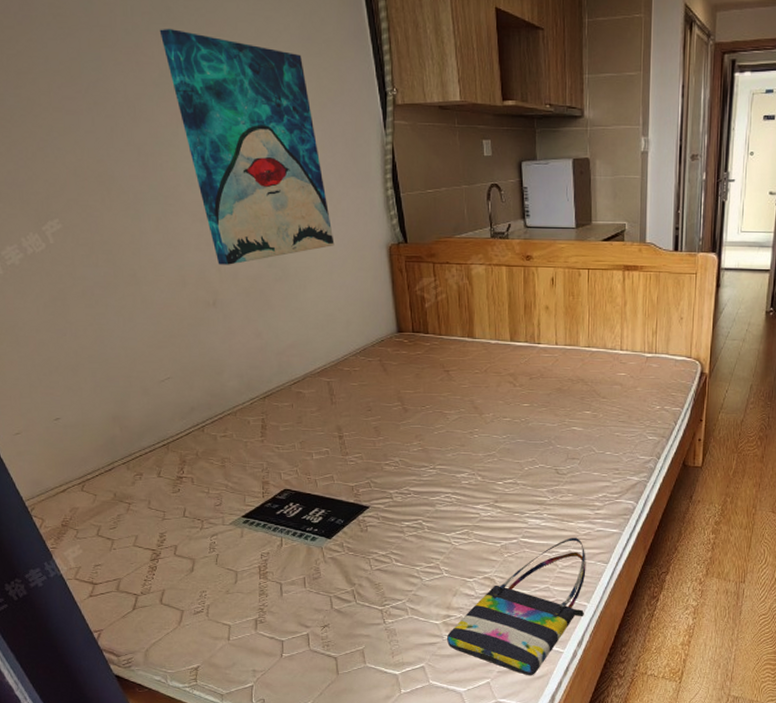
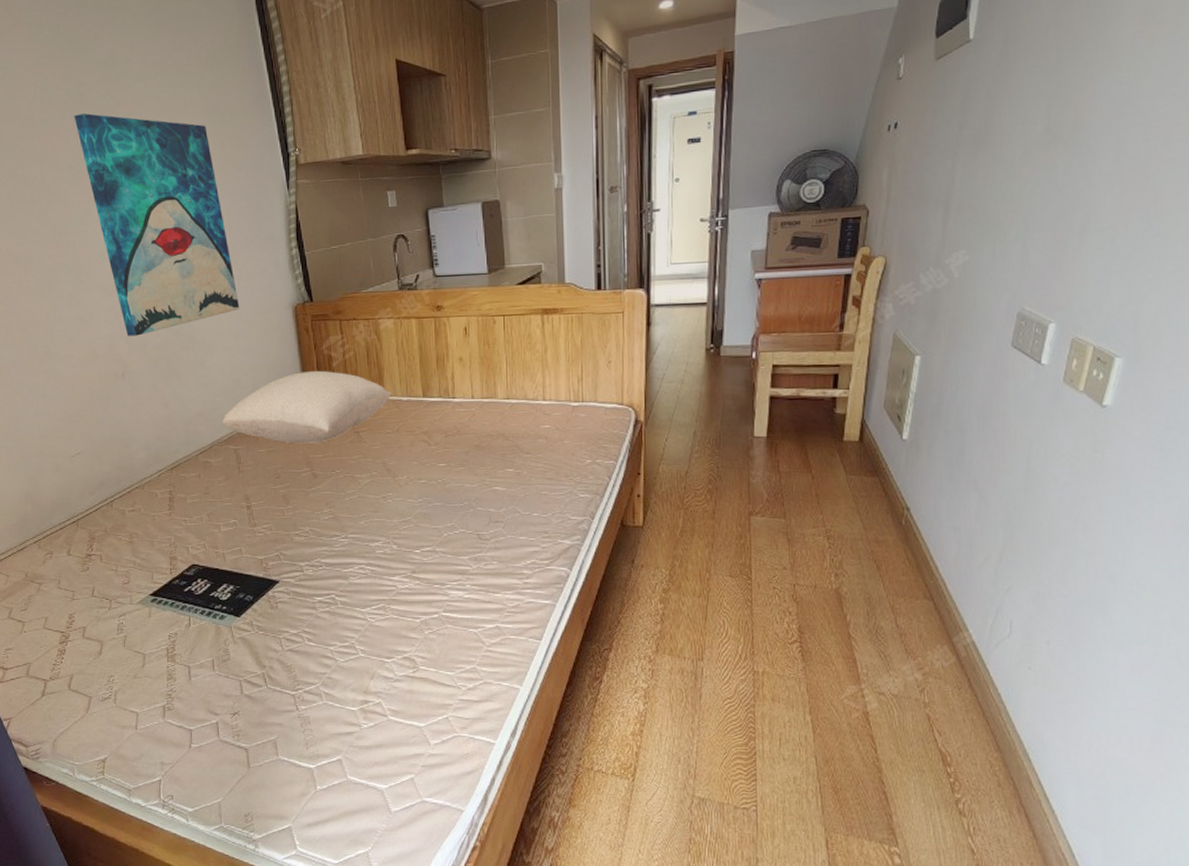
pillow: none [314,310,481,380] -> present [221,370,392,444]
tote bag: present [447,537,586,676] -> none [365,611,517,771]

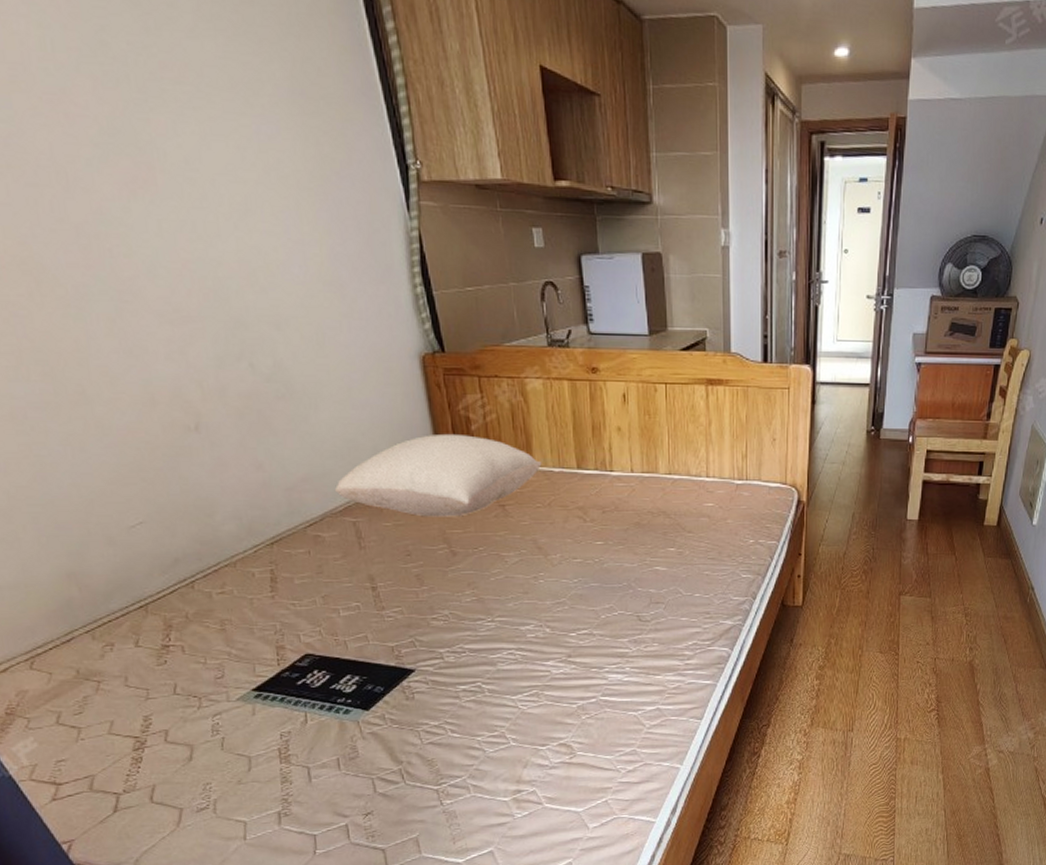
wall art: present [74,113,240,336] -> none [94,70,352,379]

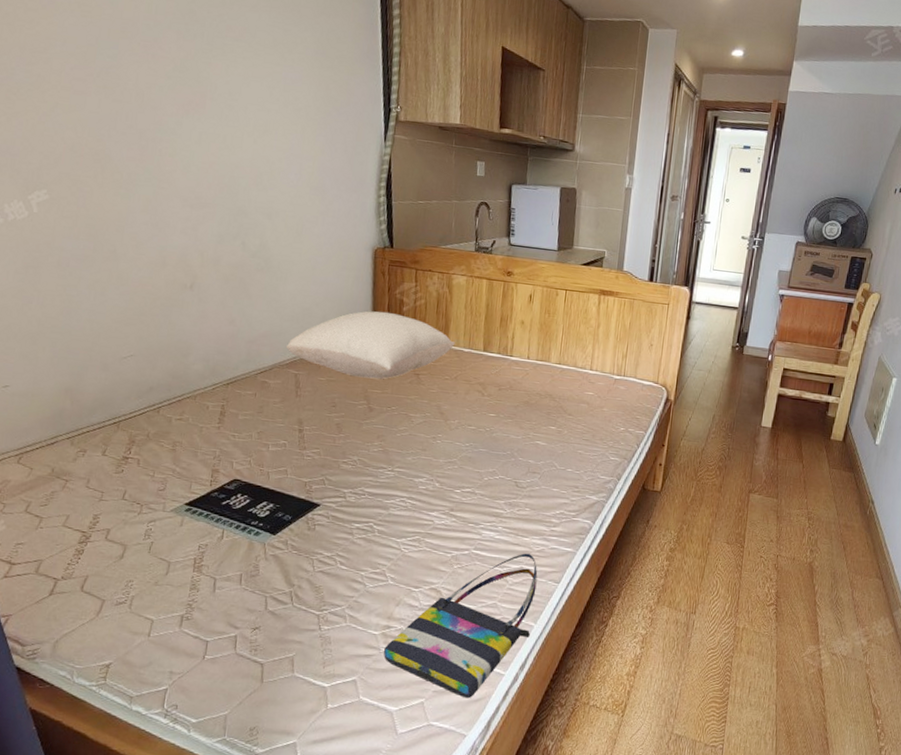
tote bag: none [519,692,677,852] -> present [384,553,537,699]

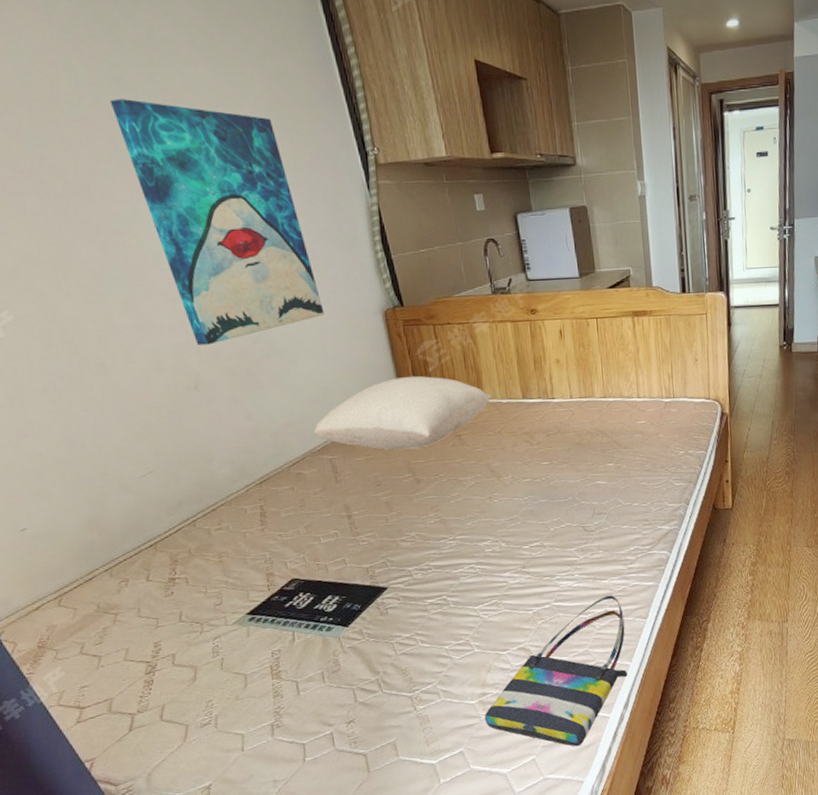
wall art: none [180,28,322,252] -> present [110,98,325,345]

